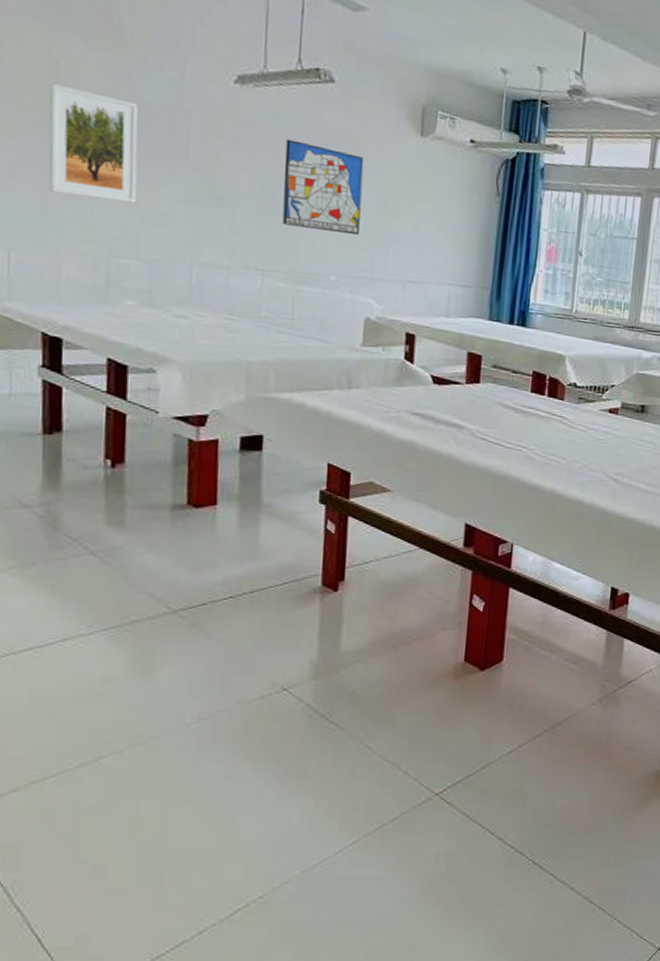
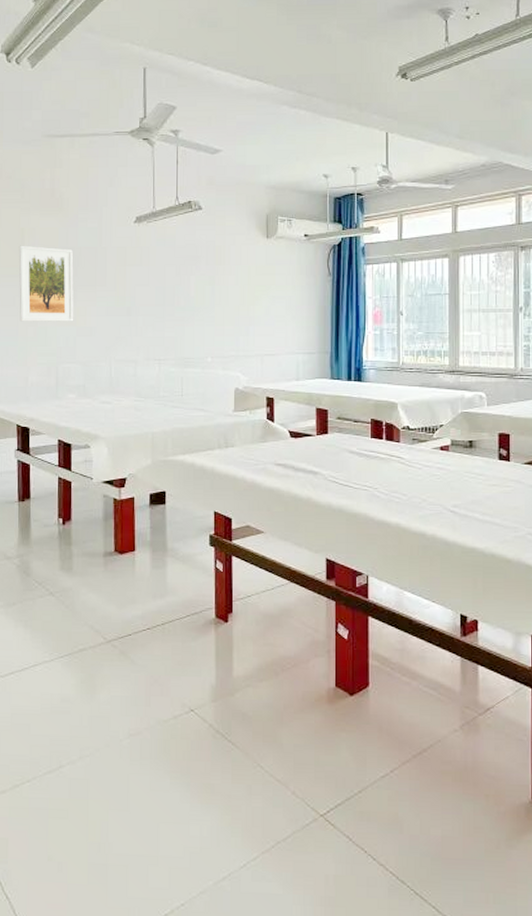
wall art: present [282,139,364,234] -> none [170,257,226,323]

